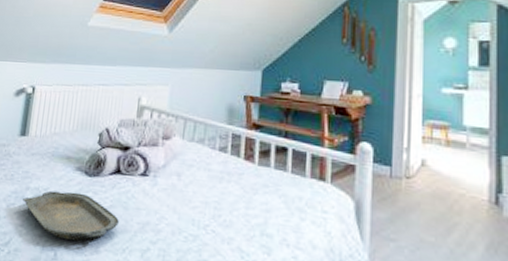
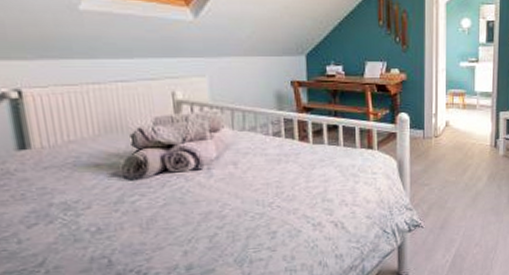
serving tray: present [23,190,119,241] -> none [48,198,178,246]

